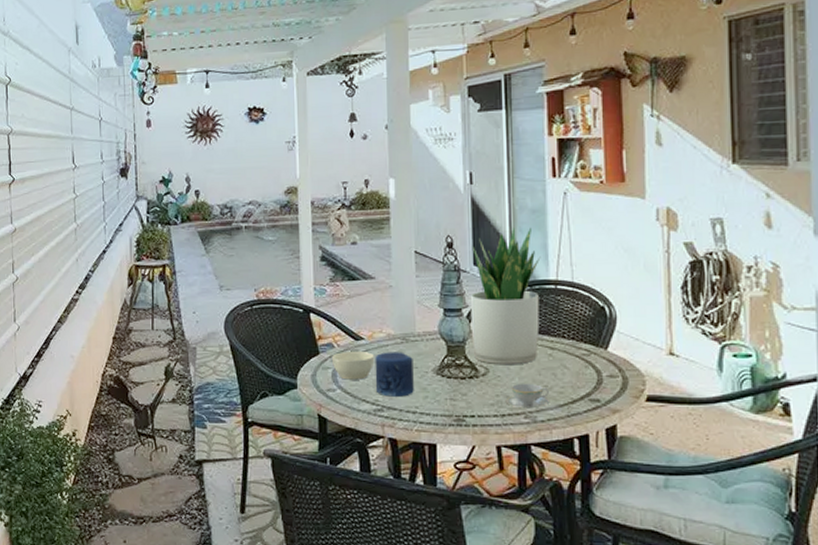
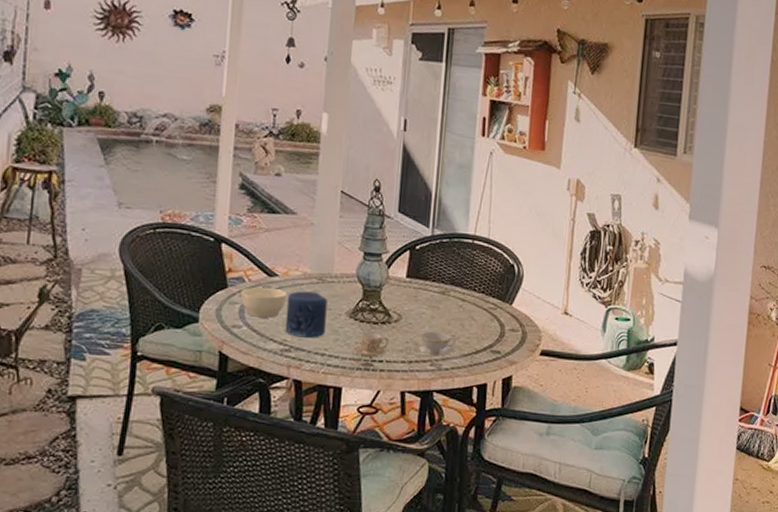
teacup: none [442,388,480,413] -> present [351,332,389,358]
planter: present [470,227,541,365] -> none [388,180,463,314]

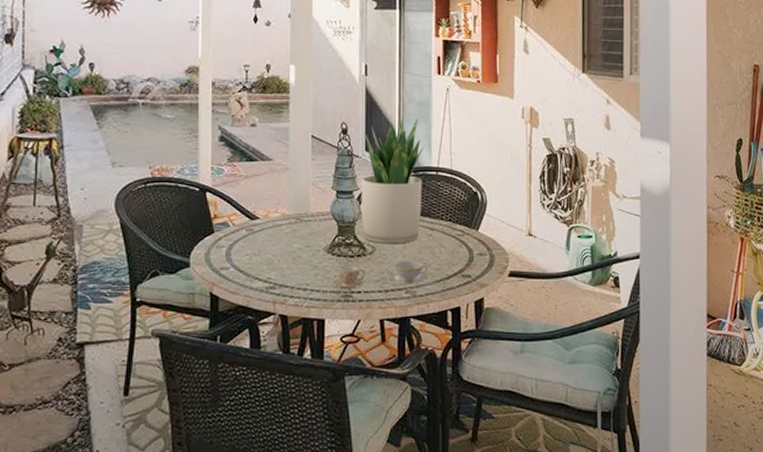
bowl: present [240,286,288,318] -> none [226,230,269,258]
candle: present [285,291,328,338] -> none [268,231,306,275]
planter: none [388,180,463,314] -> present [361,118,425,244]

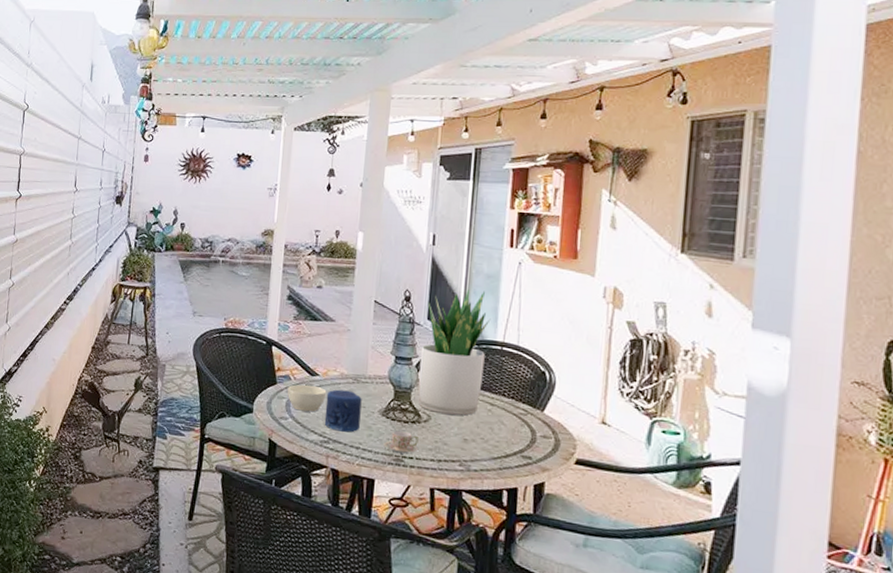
bowl: none [226,230,269,258] -> present [287,384,327,412]
candle: none [268,231,306,275] -> present [324,389,362,432]
teacup: present [389,260,429,284] -> none [443,433,485,458]

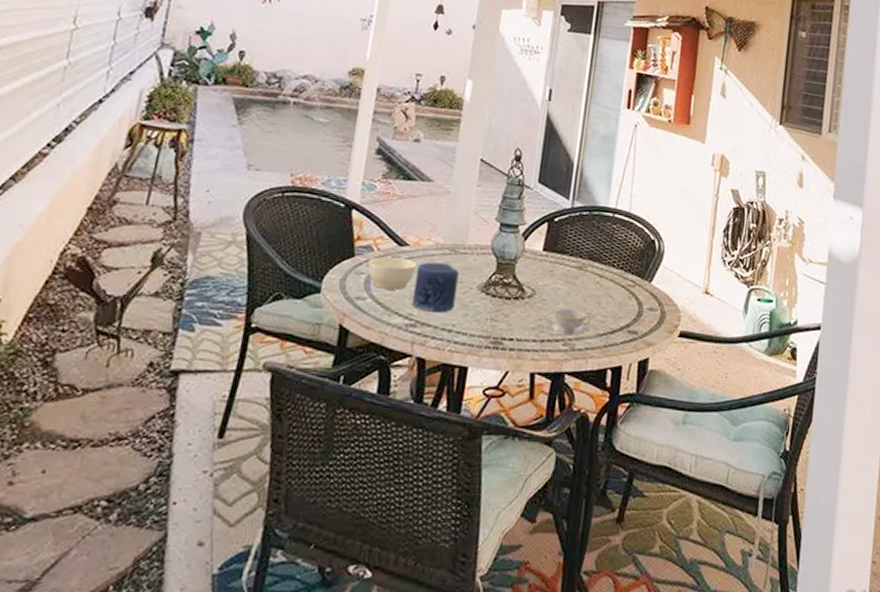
teacup: present [383,430,419,454] -> none [481,308,521,335]
planter: present [418,289,491,416] -> none [523,151,604,289]
teacup: none [443,433,485,458] -> present [546,308,591,336]

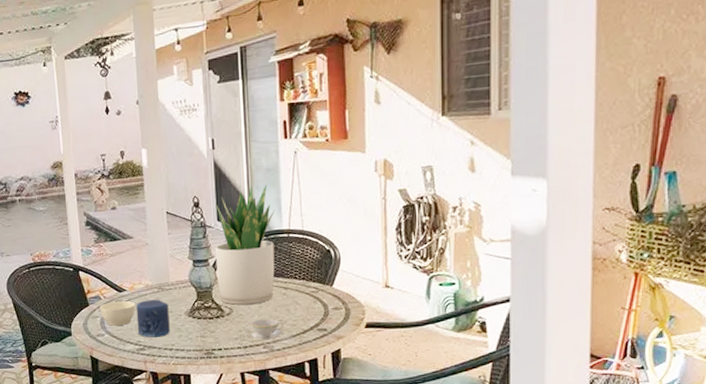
planter: none [523,151,604,289] -> present [215,184,275,305]

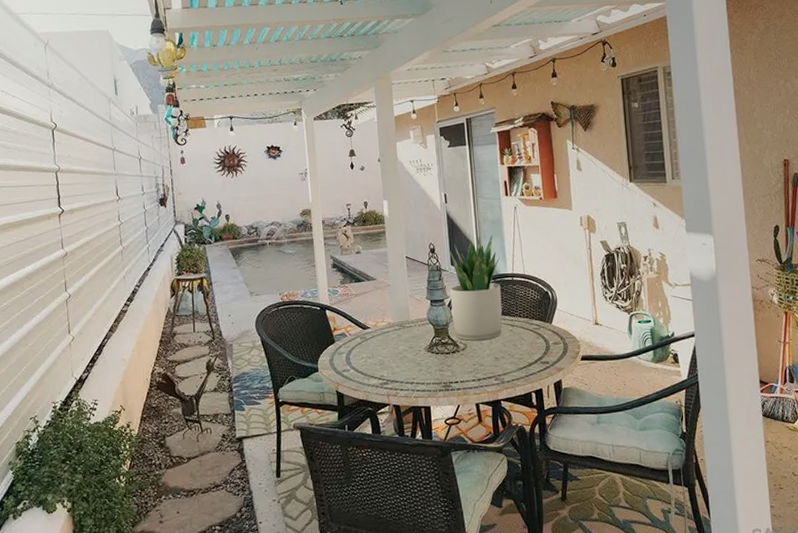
bowl: present [99,300,136,326] -> none [344,337,379,362]
candle: present [136,299,170,338] -> none [379,336,411,372]
teacup: present [247,318,285,340] -> none [480,353,513,373]

